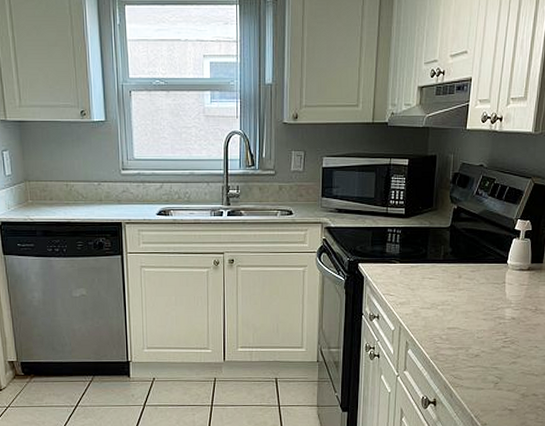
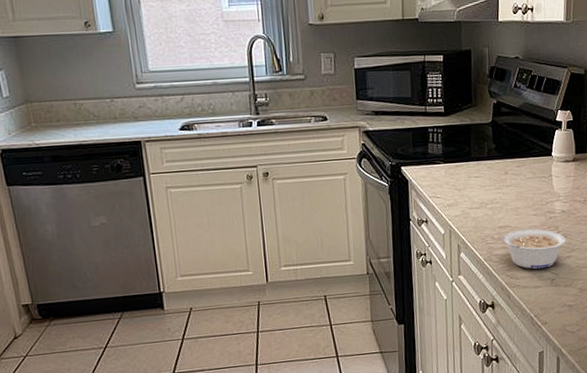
legume: none [451,333,513,372] -> present [503,229,566,269]

